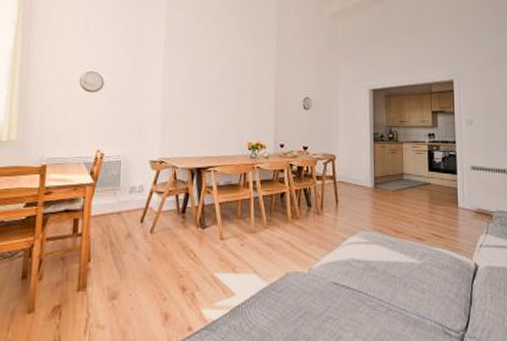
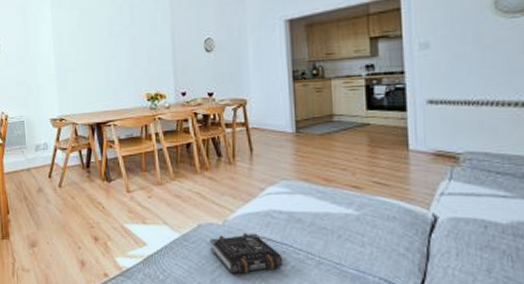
book: none [295,281,359,323] -> present [210,233,283,274]

